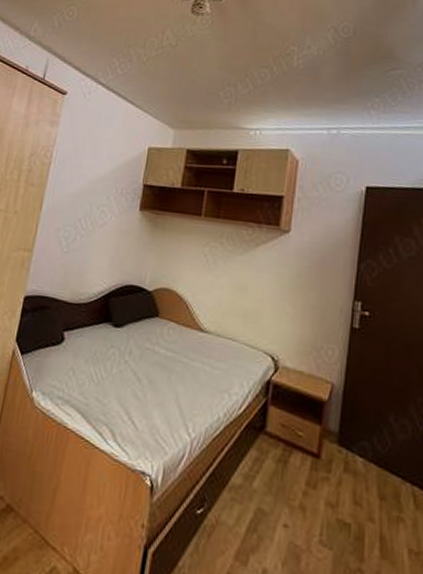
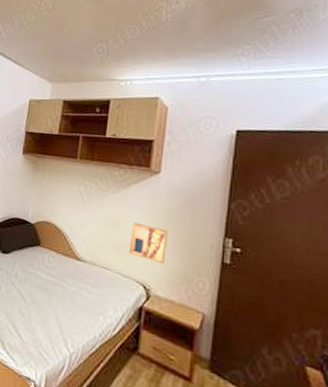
wall art: none [256,286,297,332] -> present [129,222,168,265]

